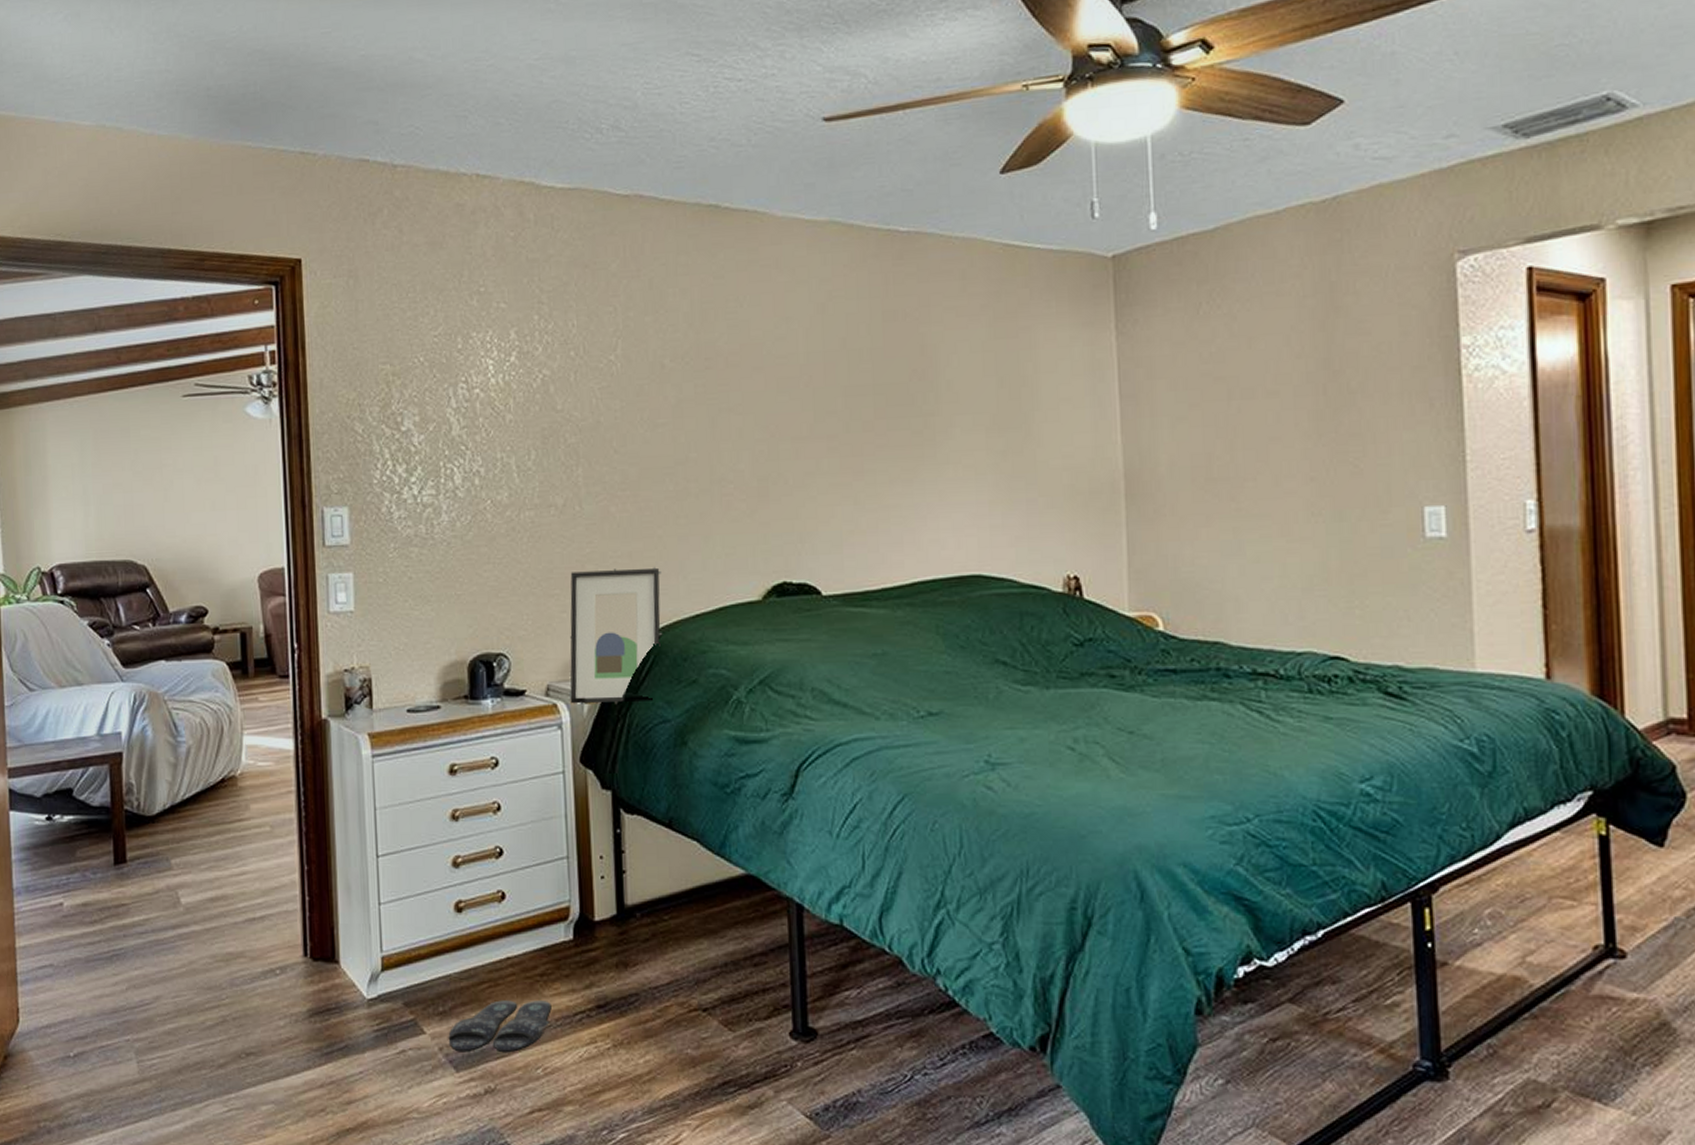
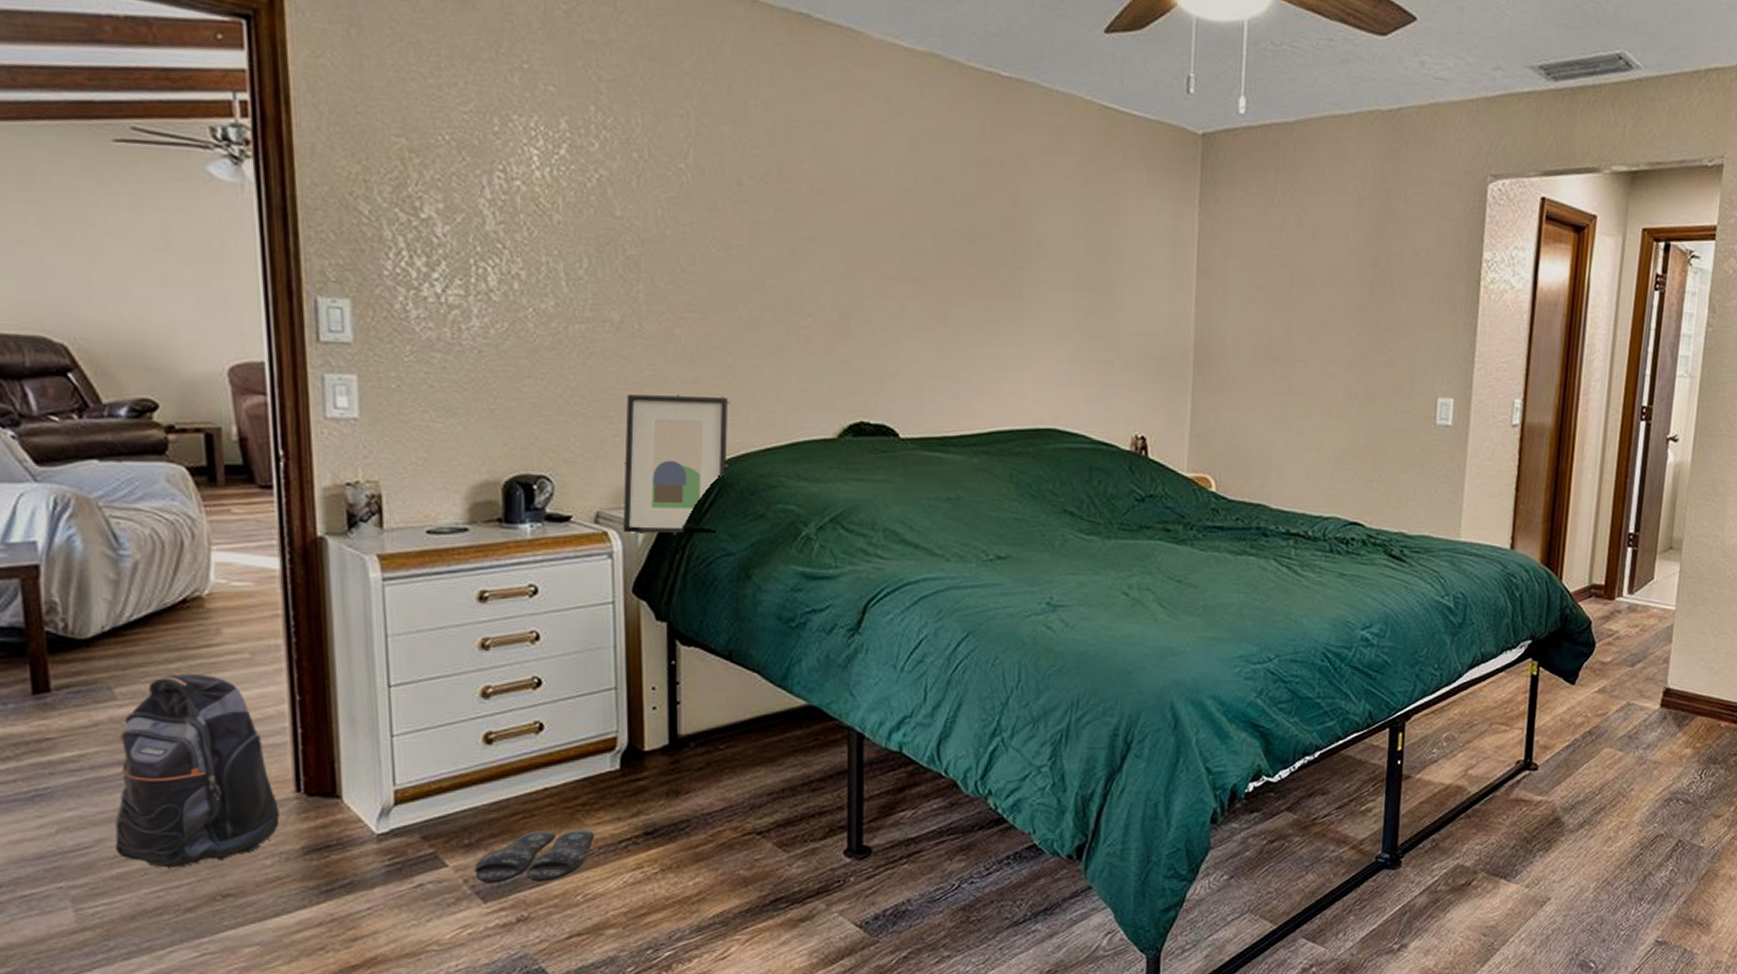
backpack: none [168,845,291,1025] -> present [114,673,280,868]

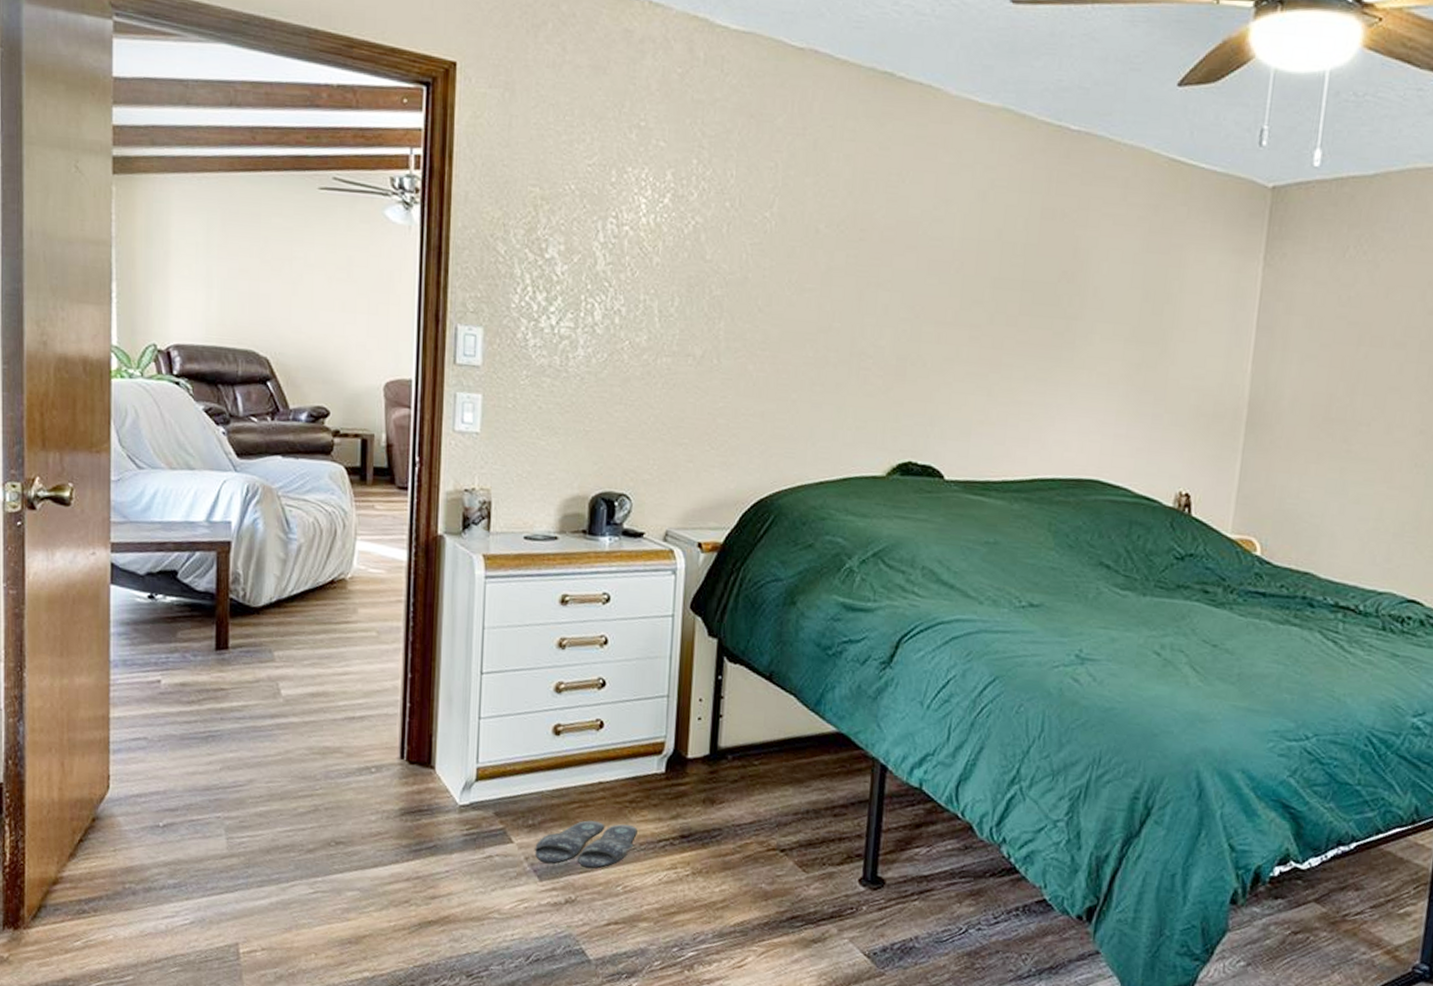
backpack: present [114,673,280,868] -> none [261,644,386,813]
picture frame: present [623,394,730,536] -> none [687,423,791,559]

